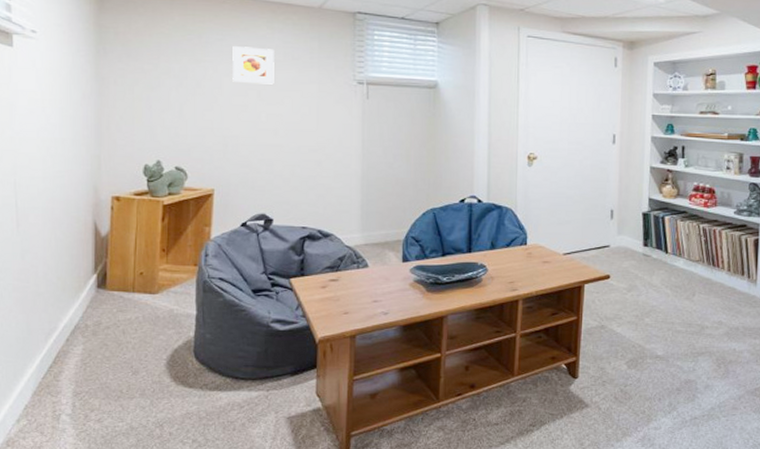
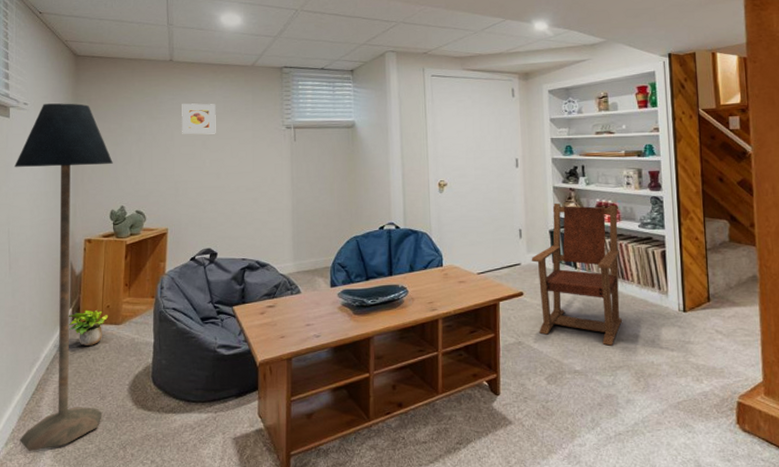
floor lamp: none [21,33,147,429] -> present [15,103,113,451]
potted plant: none [93,276,141,317] -> present [69,309,108,347]
armchair: none [621,184,715,332] -> present [531,203,623,346]

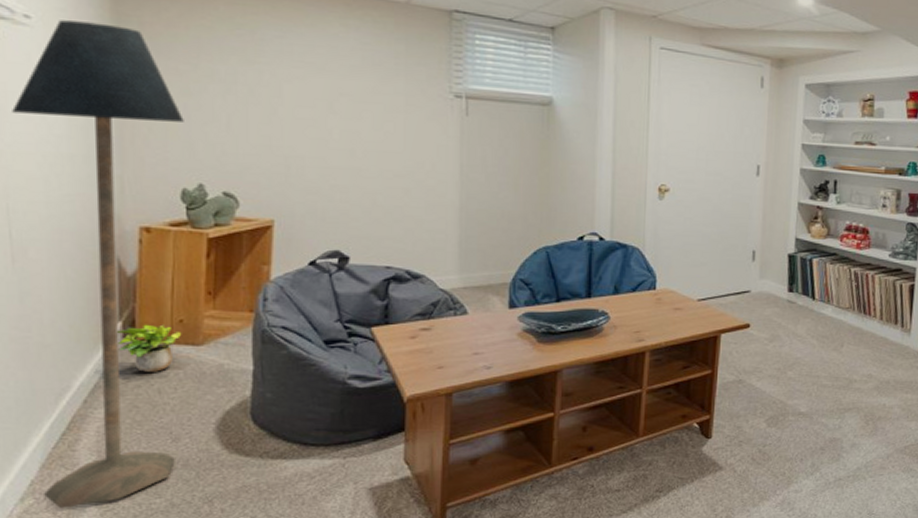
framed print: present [182,103,216,135] -> none [295,46,350,95]
armchair: present [531,203,623,346] -> none [763,222,869,386]

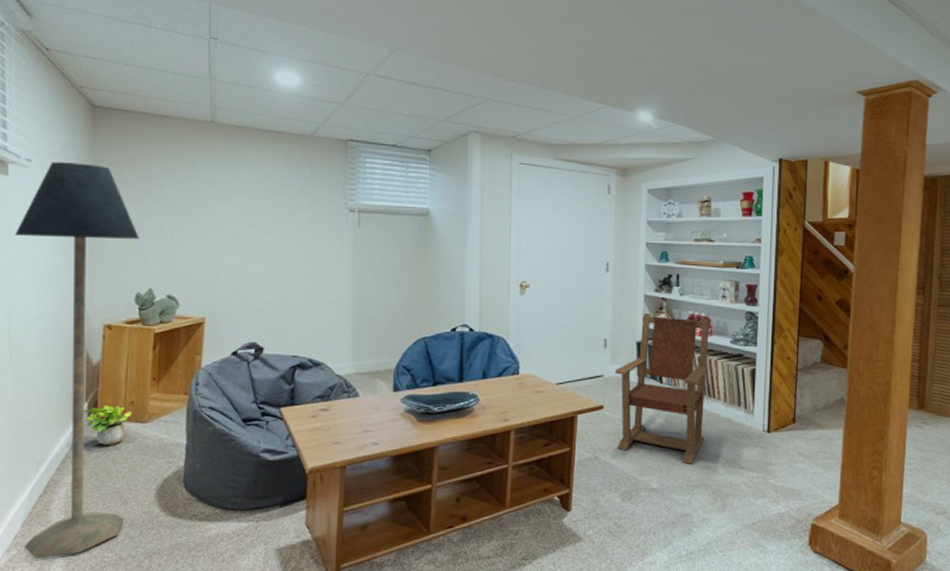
armchair: none [763,222,869,386] -> present [614,312,711,464]

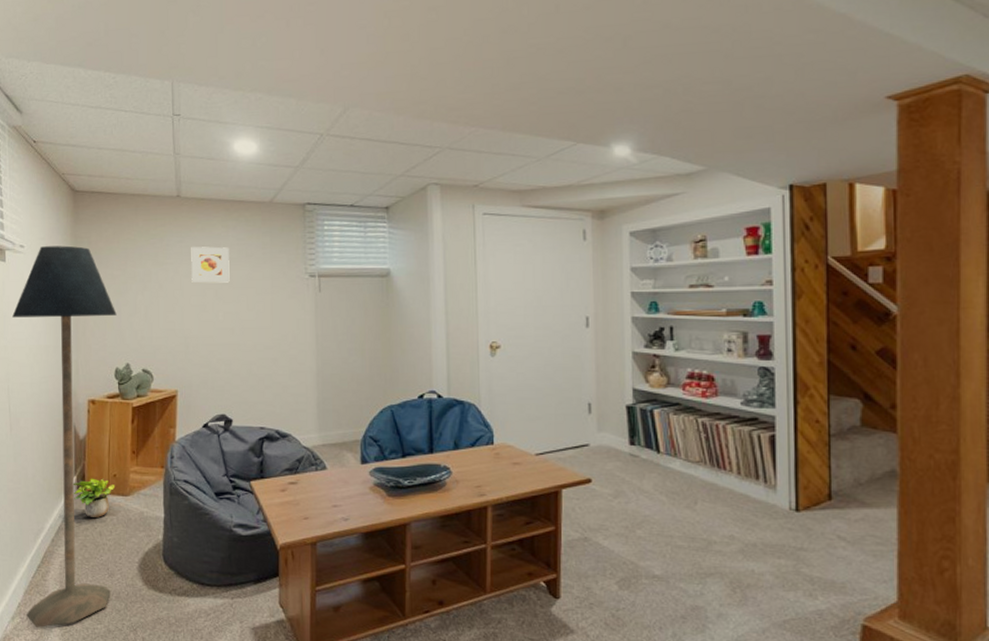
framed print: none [224,174,266,213] -> present [191,246,230,283]
armchair: present [614,312,711,464] -> none [602,372,716,548]

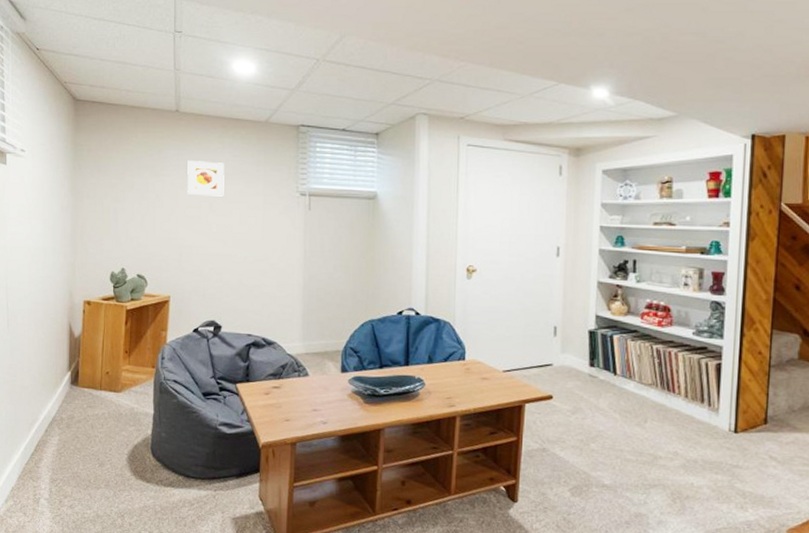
floor lamp: present [12,245,117,628] -> none [12,152,114,511]
potted plant: present [74,478,114,519] -> none [68,374,107,412]

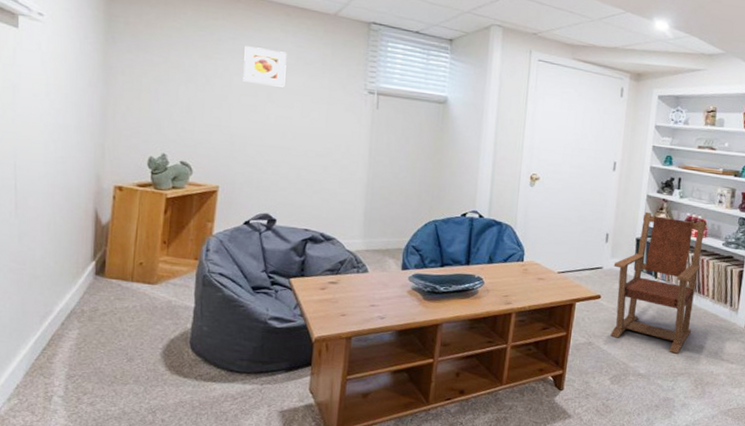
armchair: none [565,300,671,462] -> present [610,211,706,354]

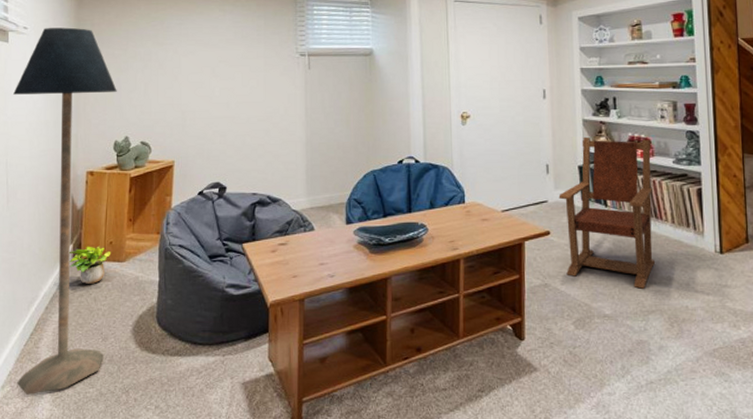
floor lamp: none [24,18,154,409] -> present [13,27,117,395]
potted plant: none [91,264,140,305] -> present [69,246,110,285]
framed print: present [243,46,287,87] -> none [190,28,226,62]

